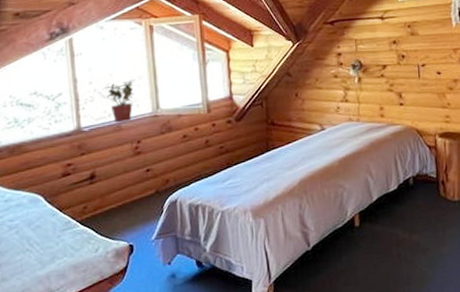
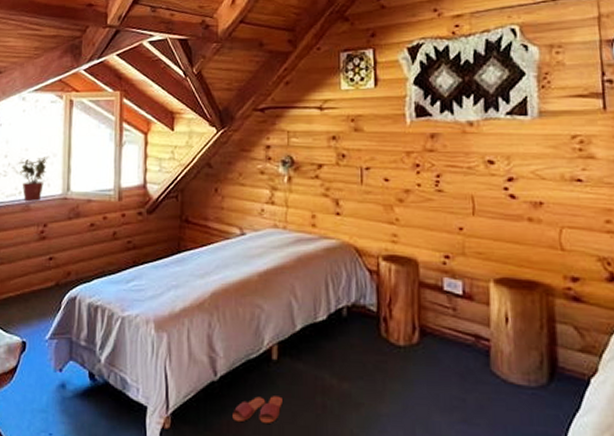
slippers: none [325,253,366,279] -> present [232,396,282,425]

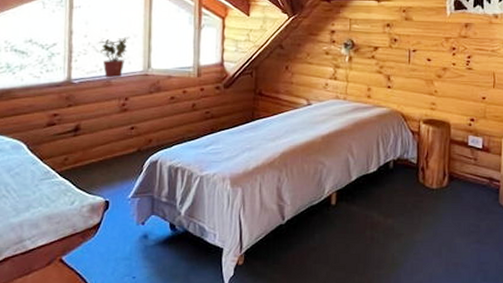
slippers: present [232,396,282,425] -> none [297,233,339,255]

